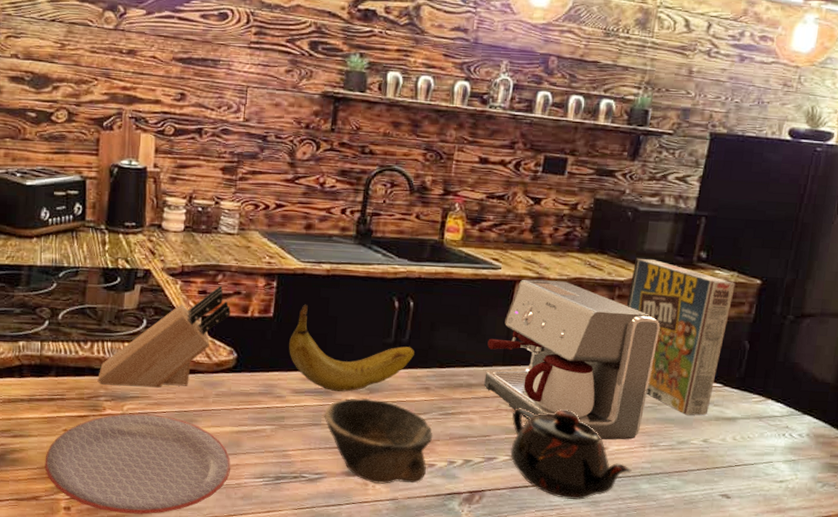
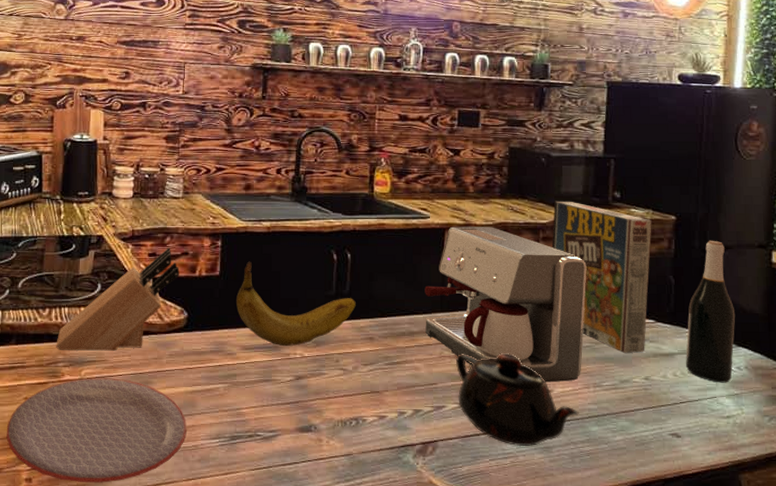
bowl: present [324,397,433,484] -> none [274,350,381,439]
wine bottle: none [746,307,807,449] -> present [685,240,736,383]

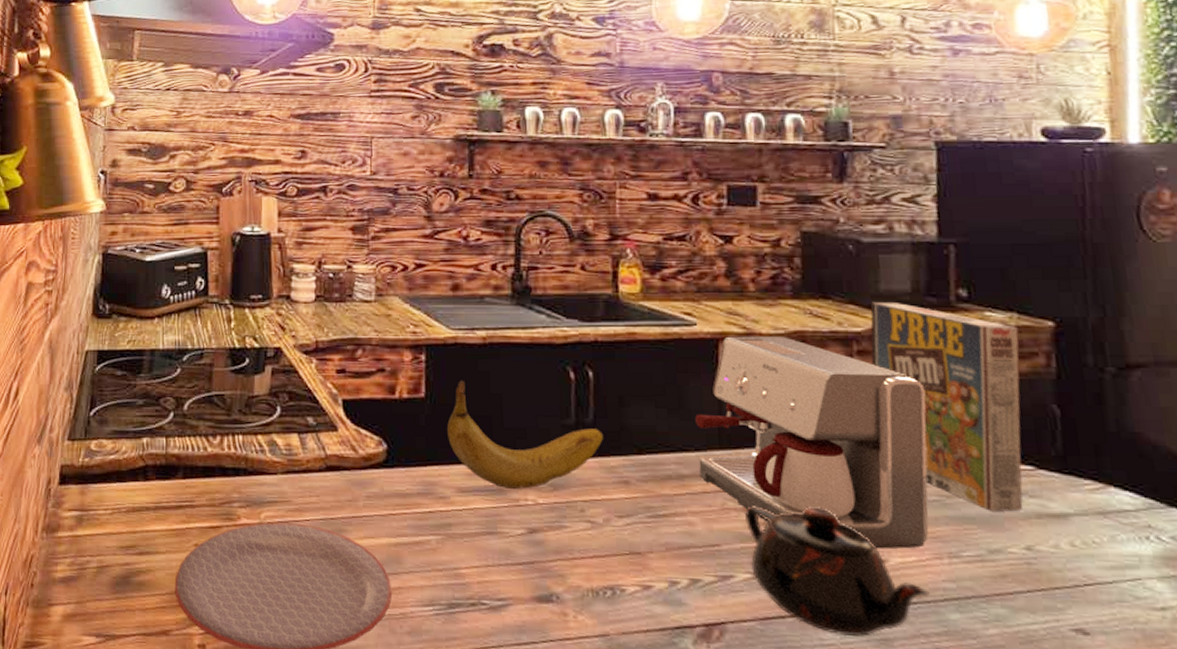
knife block: present [56,247,180,351] -> none [229,362,375,490]
wine bottle: present [685,240,736,383] -> none [1085,355,1164,559]

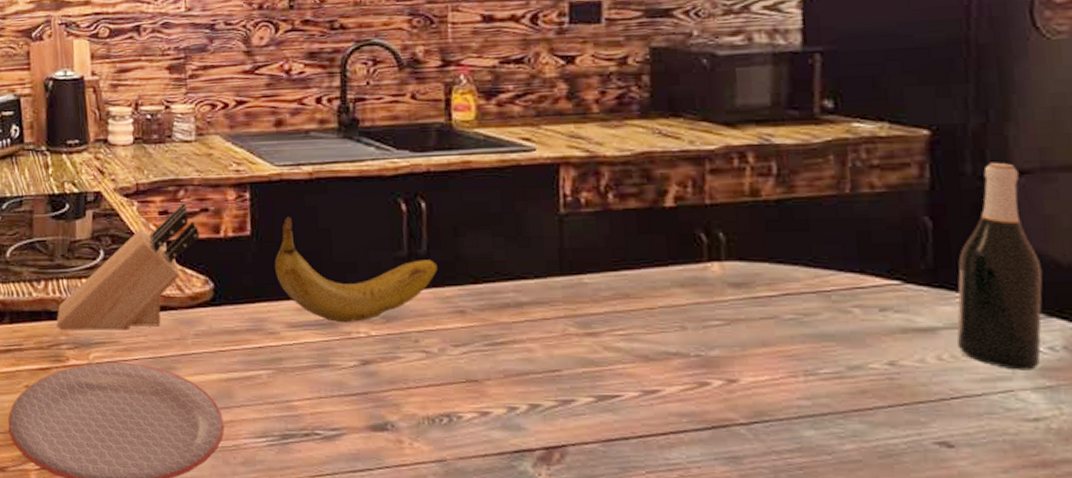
knife block: none [229,362,375,490] -> present [56,202,200,330]
coffee maker: present [695,336,929,549] -> none [534,158,785,369]
teapot: present [744,506,931,637] -> none [586,330,785,456]
cereal box: present [870,303,1023,512] -> none [725,117,890,328]
wine bottle: none [1085,355,1164,559] -> present [957,162,1043,371]

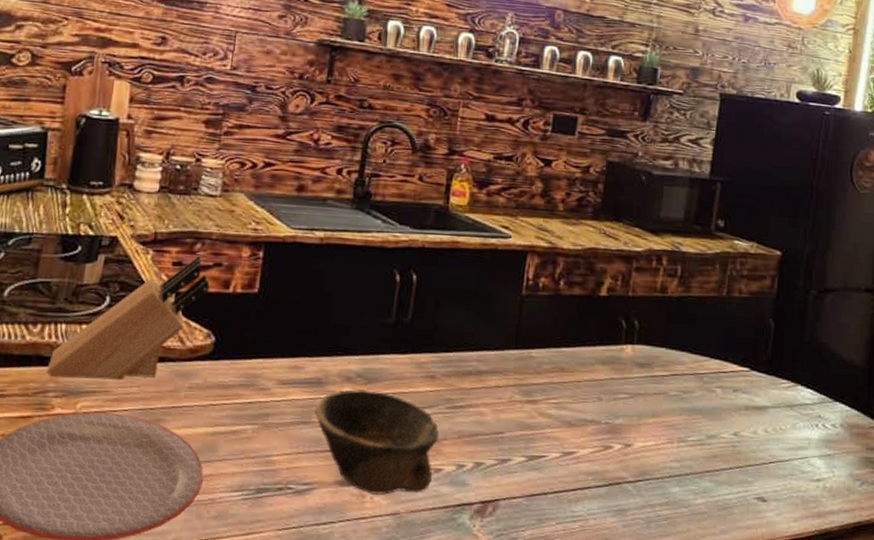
banana: present [275,216,437,322] -> none [275,278,418,382]
bowl: none [331,328,481,441] -> present [315,388,440,495]
wine bottle: present [957,162,1043,371] -> none [778,280,835,442]

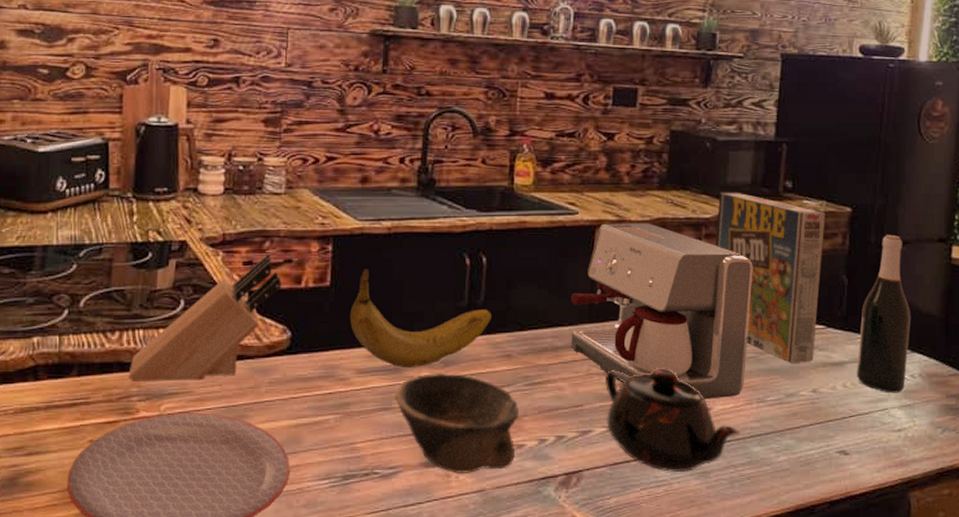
banana: none [275,278,418,382] -> present [350,268,491,367]
coffee maker: none [495,249,682,436] -> present [571,223,753,400]
teapot: none [526,399,661,509] -> present [604,368,741,473]
cereal box: none [644,227,756,405] -> present [715,193,826,363]
wine bottle: none [778,280,835,442] -> present [856,234,911,393]

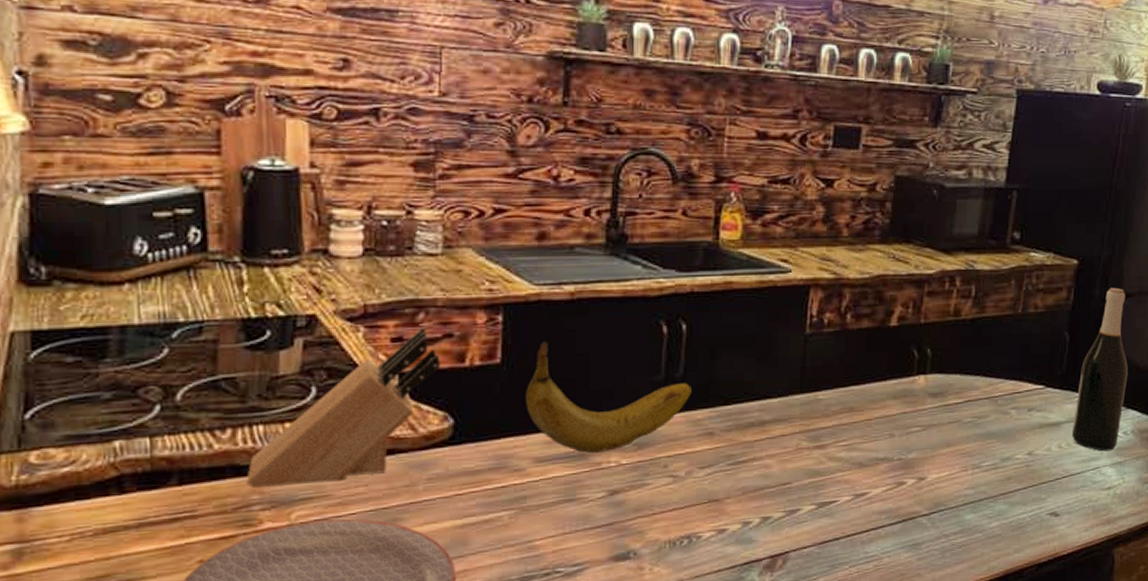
bowl: present [395,372,520,474] -> none [580,455,722,566]
coffee maker: present [571,223,753,400] -> none [780,281,976,469]
teapot: present [604,368,741,473] -> none [815,438,955,547]
cereal box: present [715,193,826,363] -> none [937,246,1052,426]

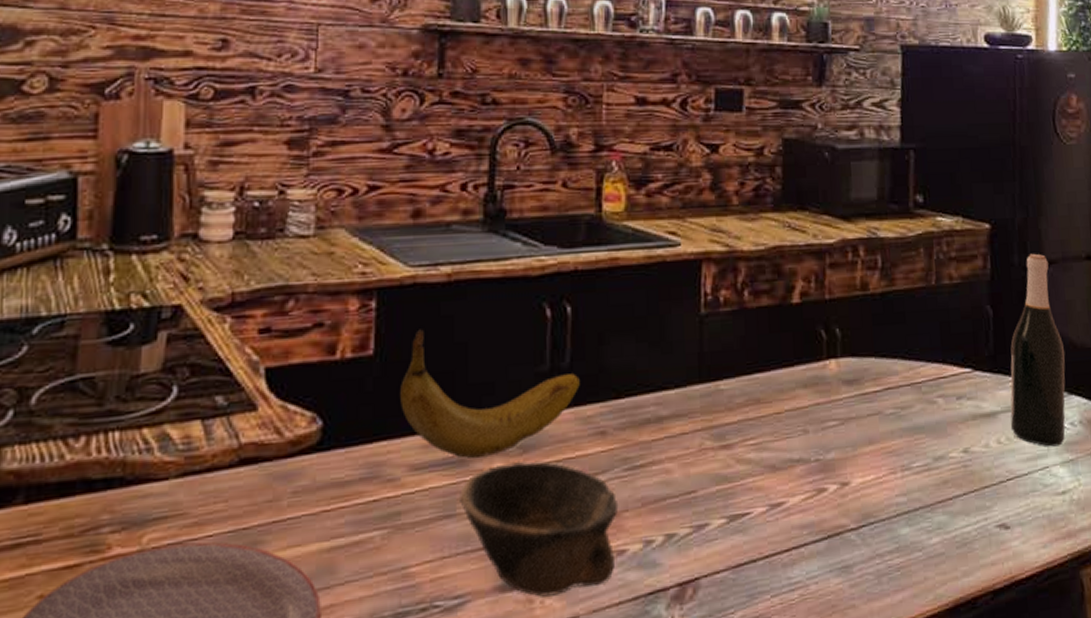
knife block: present [246,327,440,488] -> none [97,316,310,505]
bowl: none [580,455,722,566] -> present [460,460,619,597]

